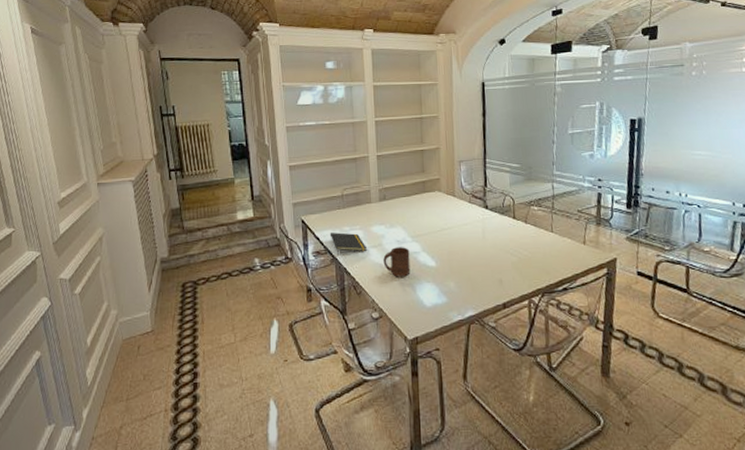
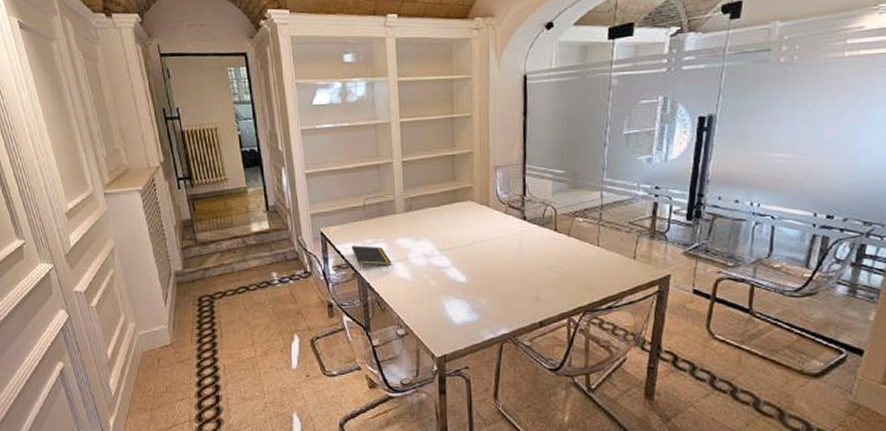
cup: present [383,247,411,277] -> none [409,261,439,293]

